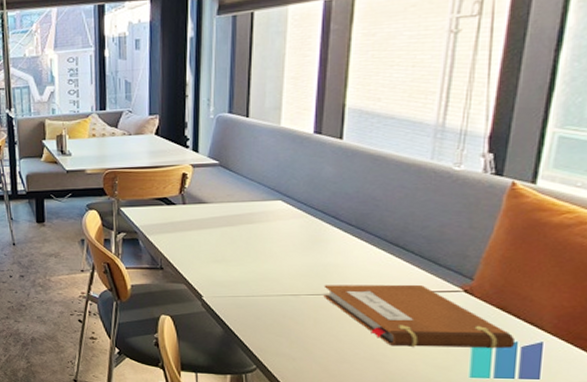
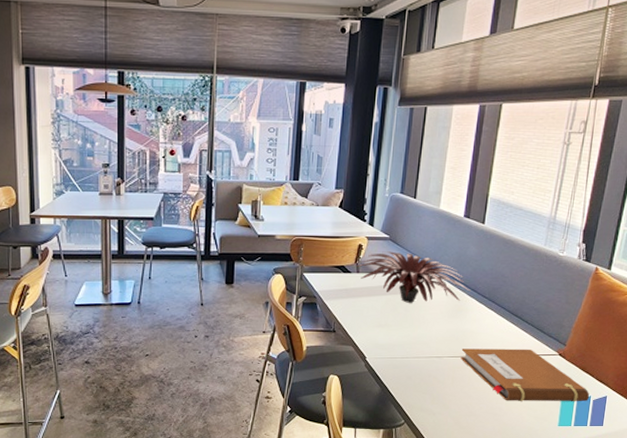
plant: none [182,179,332,235] -> present [356,251,471,303]

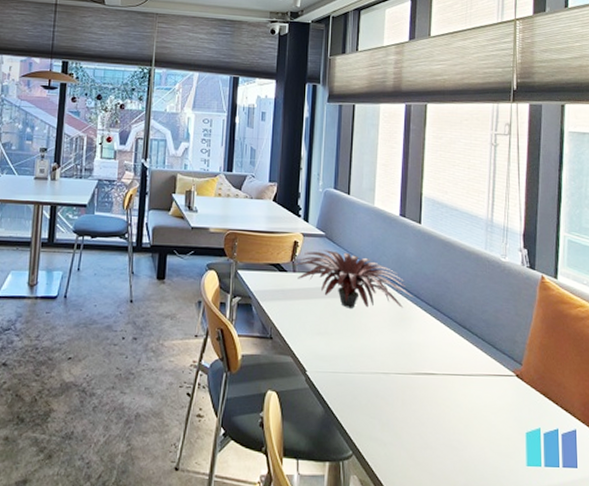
notebook: present [460,348,590,402] -> none [409,364,557,436]

